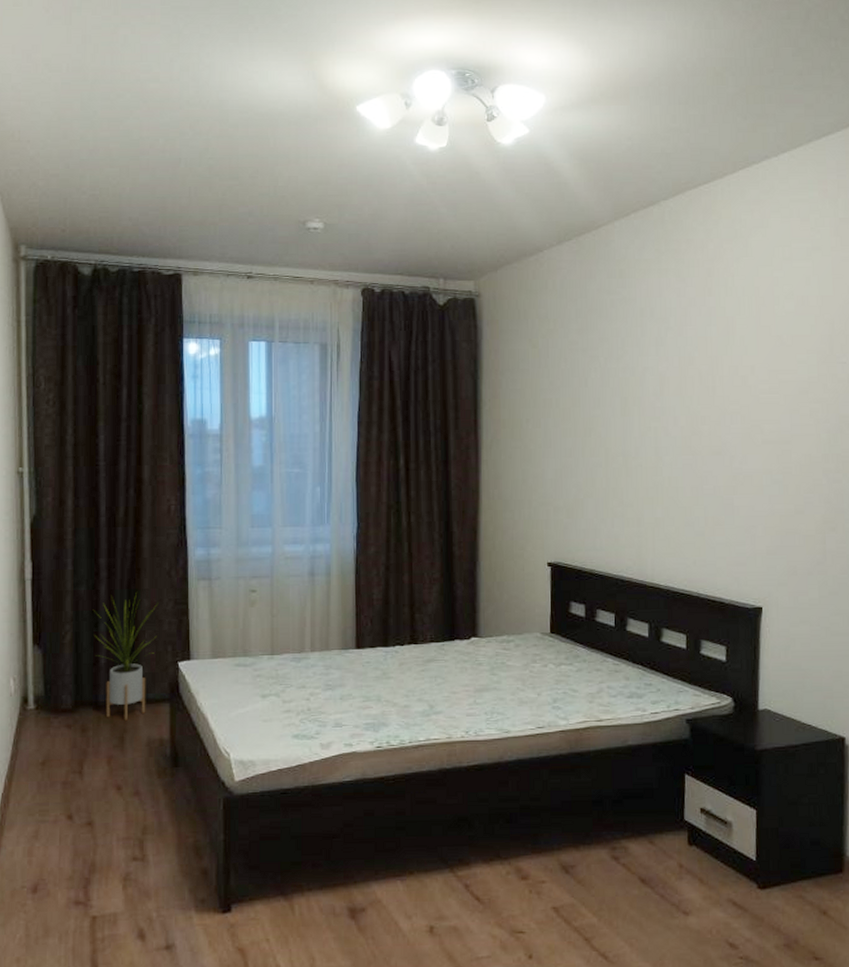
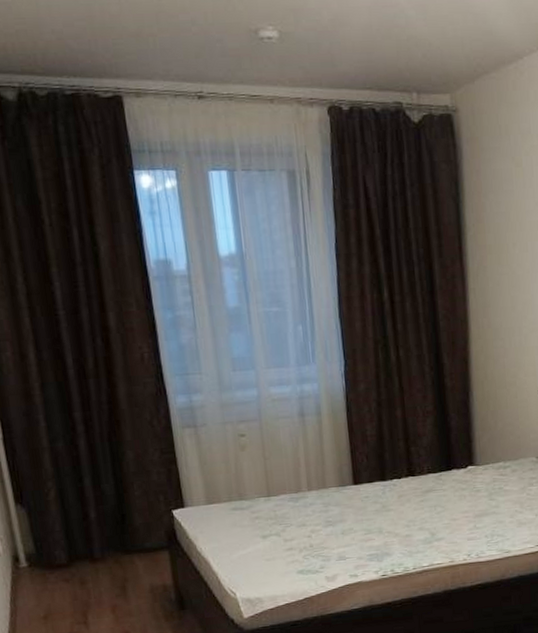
house plant: present [94,593,159,721] -> none [75,445,147,570]

